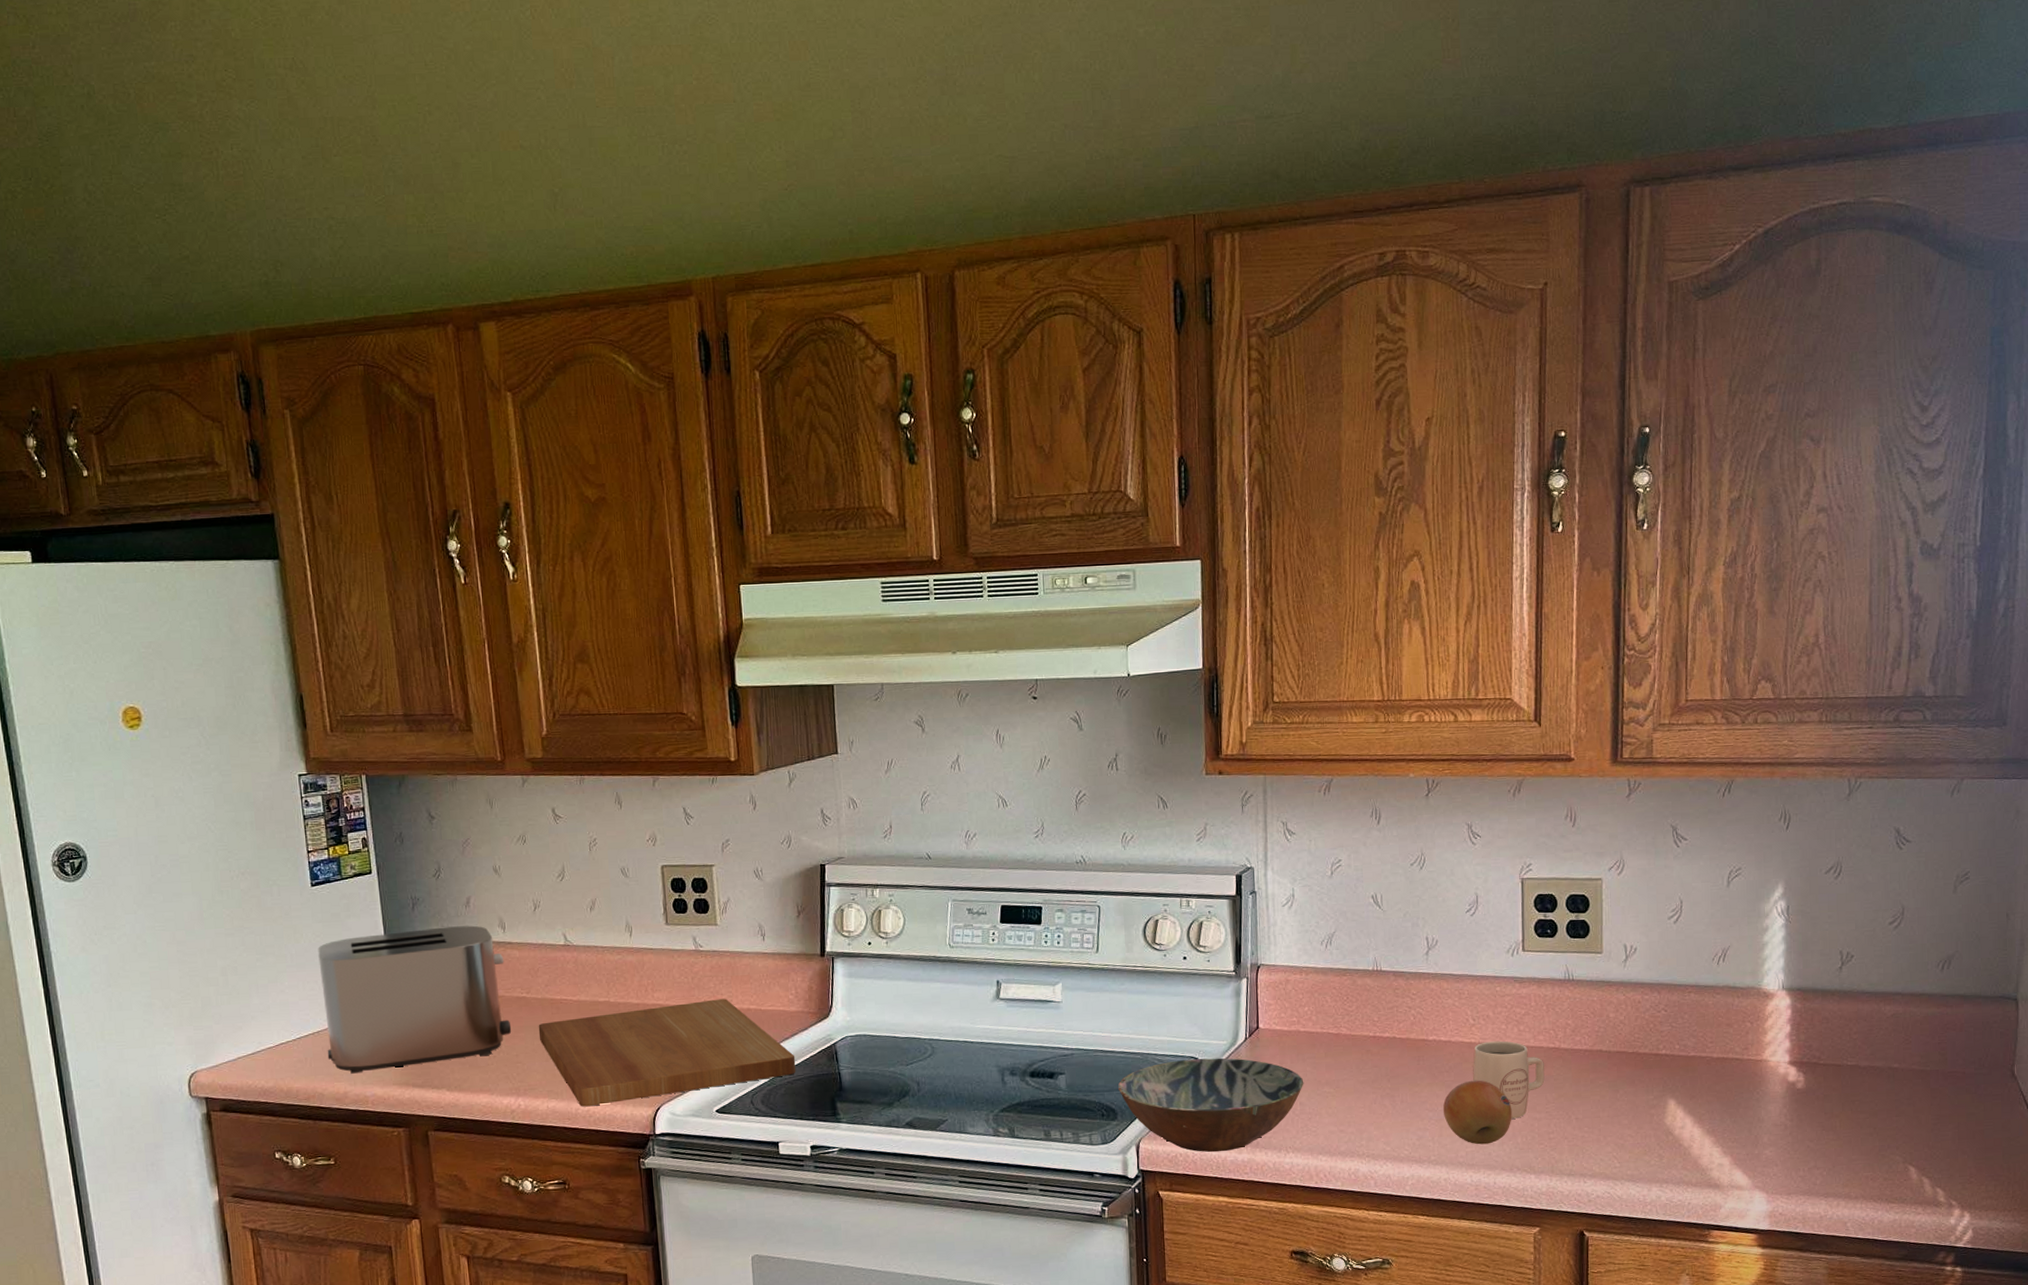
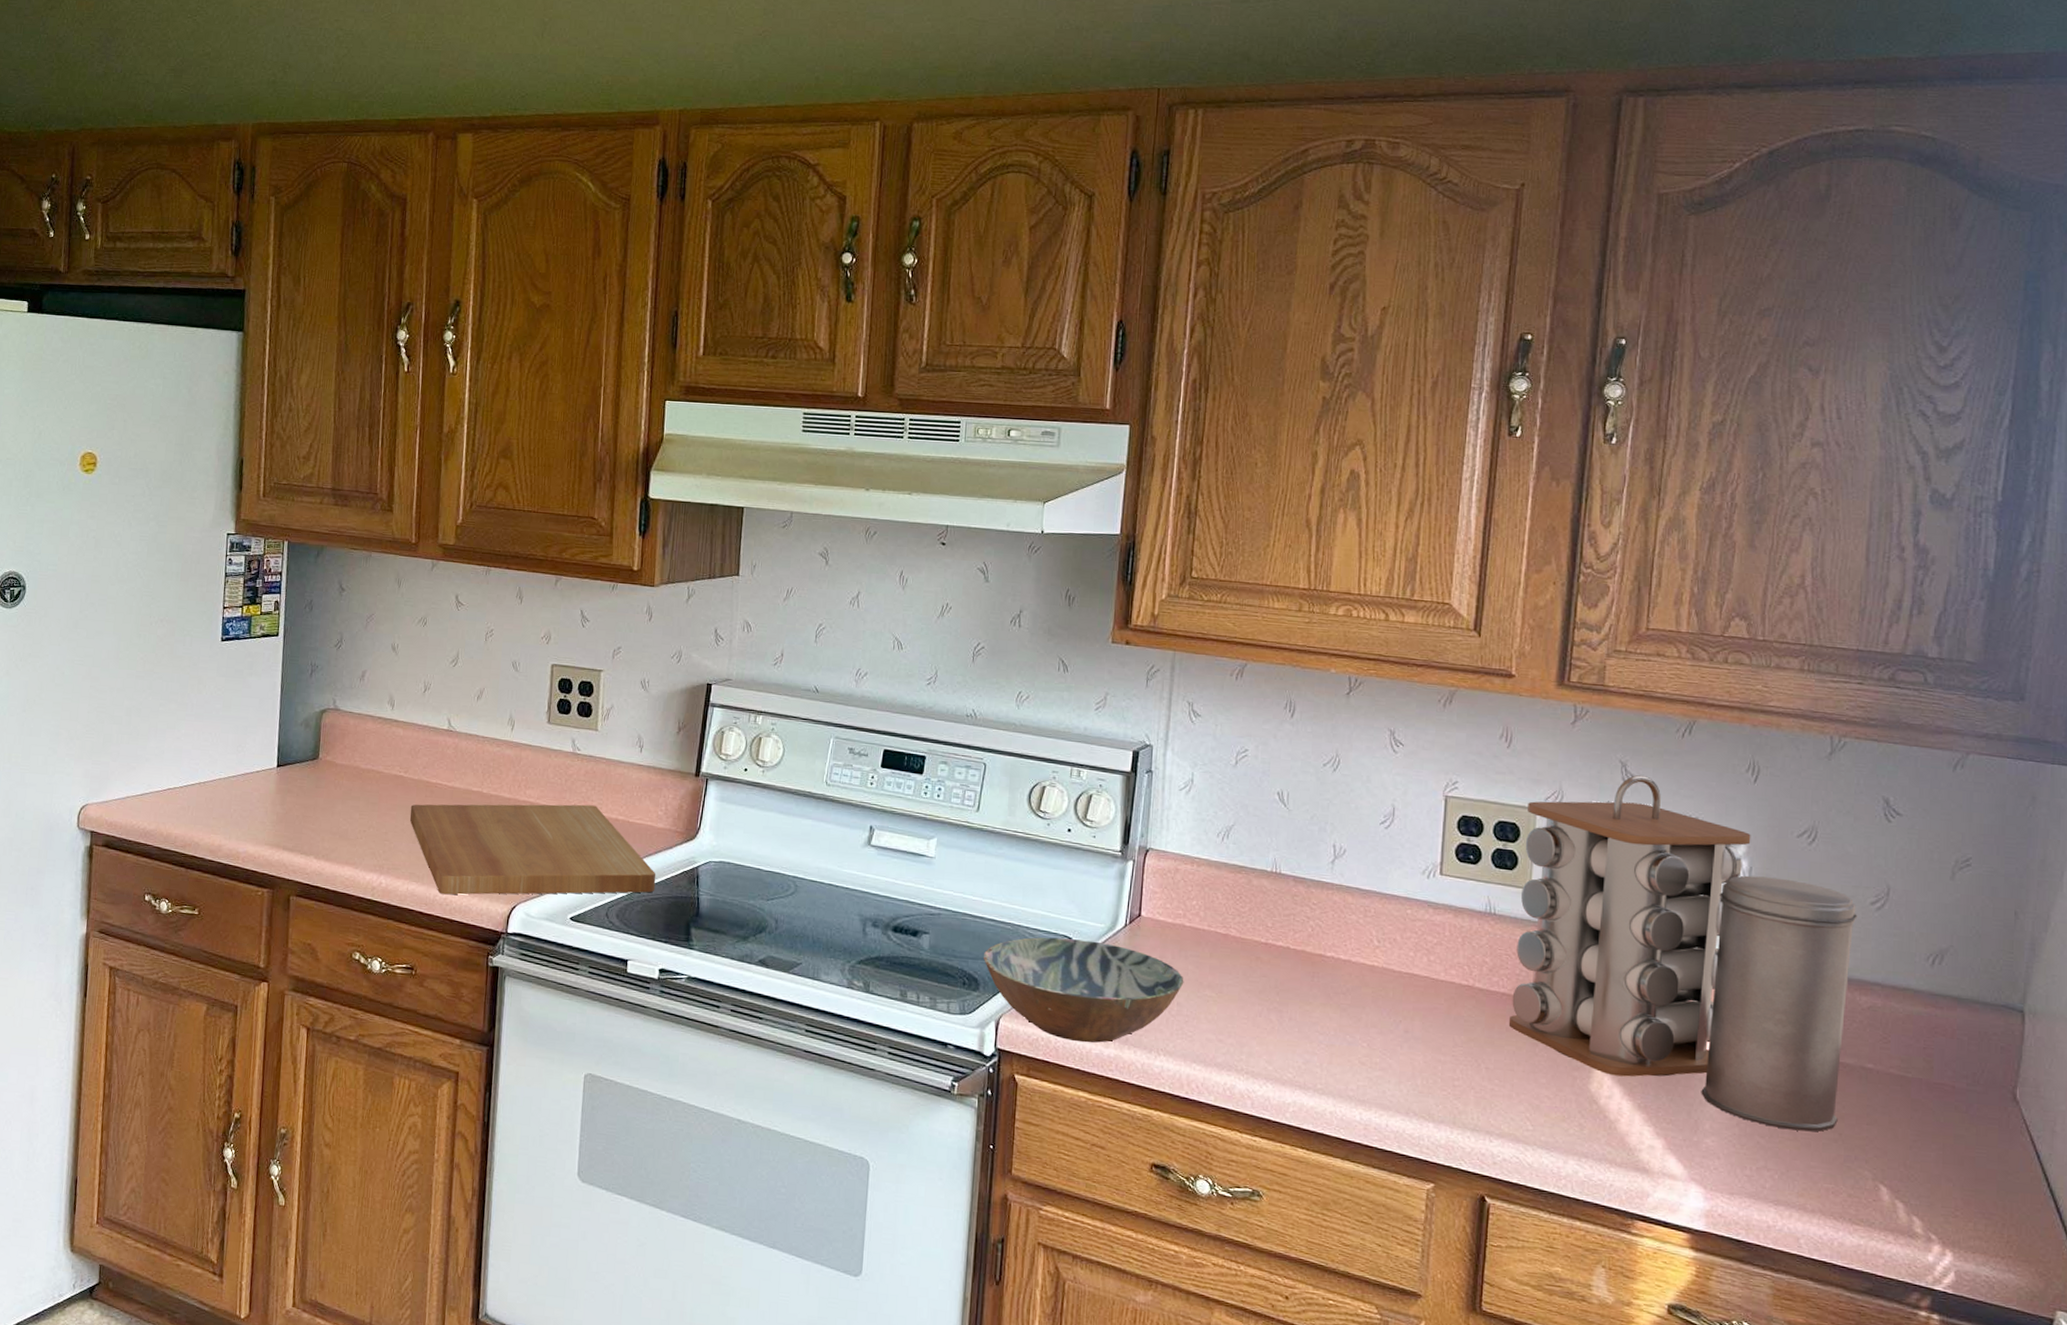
toaster: present [318,925,512,1074] -> none [209,695,389,829]
fruit: present [1443,1080,1512,1145] -> none [1336,1007,1414,1081]
mug: present [1472,1041,1545,1119] -> none [1371,967,1454,1058]
spice rack: none [1592,836,1787,1108] -> present [1508,775,1751,1077]
canister: none [1758,912,1879,1132] -> present [1701,875,1857,1132]

